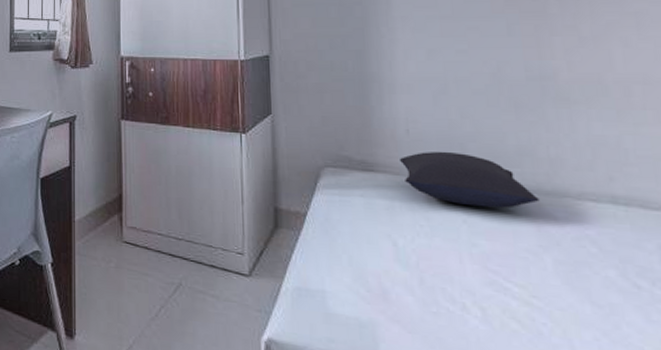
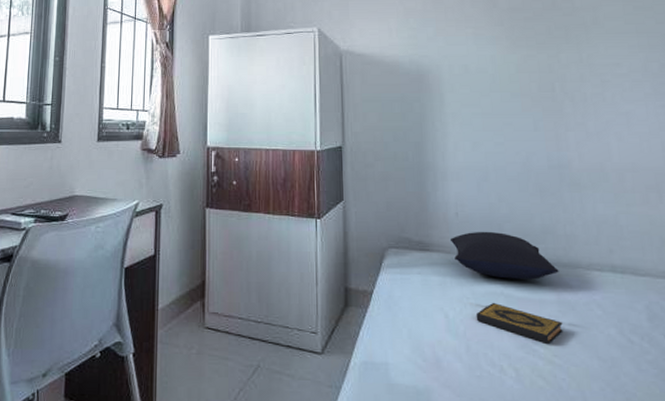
hardback book: none [431,231,545,282] -> present [476,302,563,344]

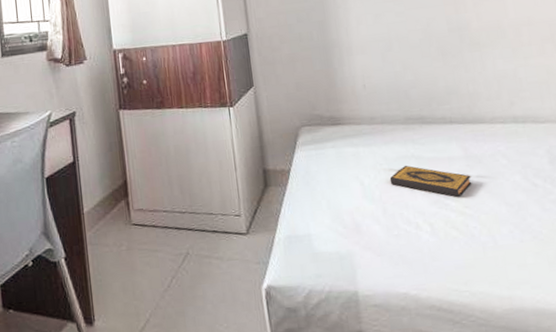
pillow: present [450,231,559,280] -> none [359,98,465,142]

